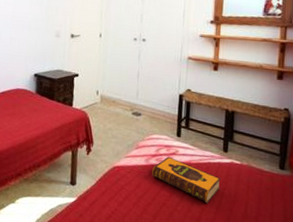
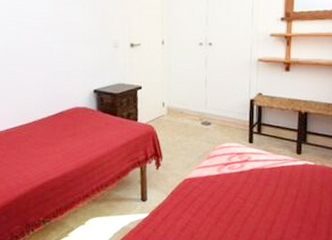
hardback book: present [152,156,221,204] -> none [225,164,295,207]

